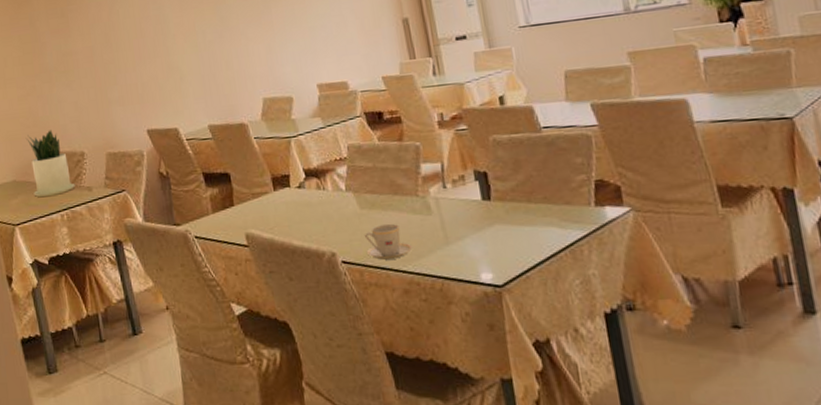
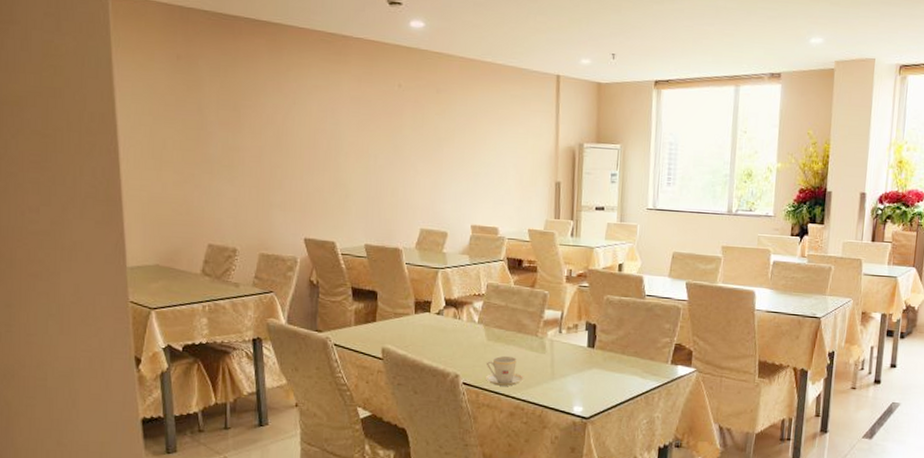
planter: present [25,130,76,198] -> none [175,221,222,287]

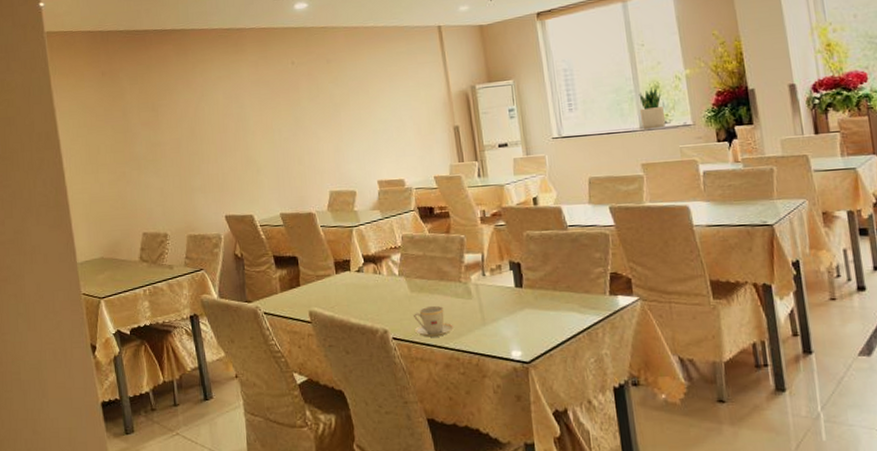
planter: none [730,175,751,215] -> present [639,87,665,130]

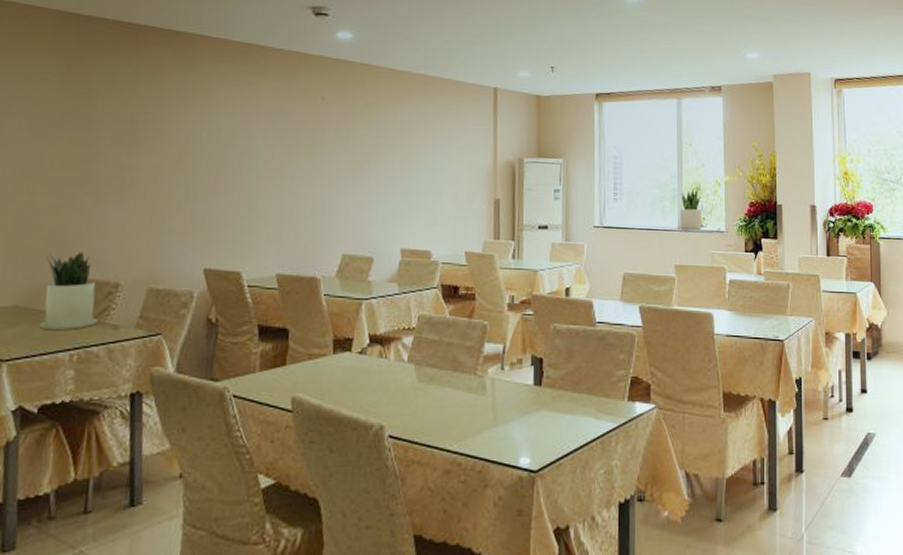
planter: none [114,212,158,274] -> present [39,251,98,331]
teacup: present [412,305,455,337] -> none [415,400,462,437]

